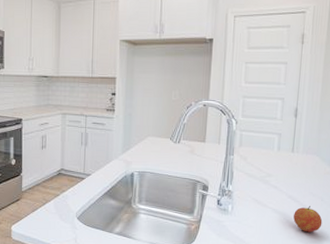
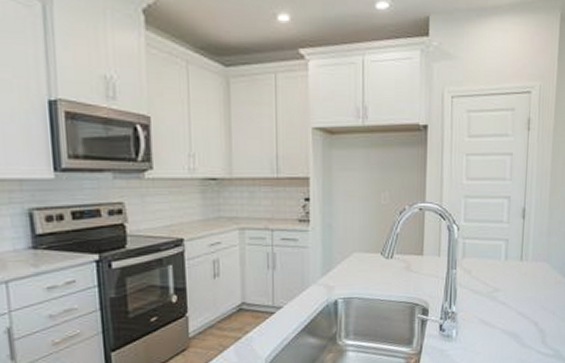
fruit: present [293,205,323,233] -> none [524,321,555,353]

